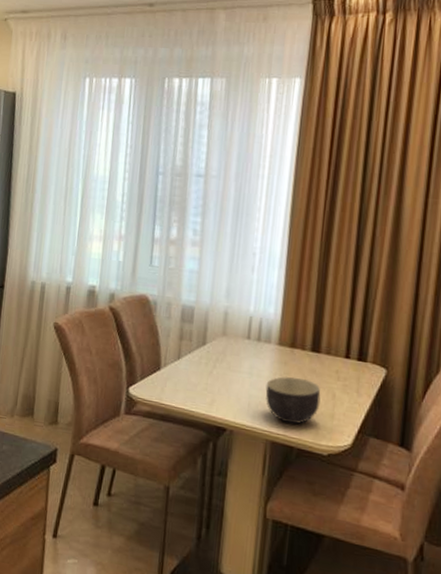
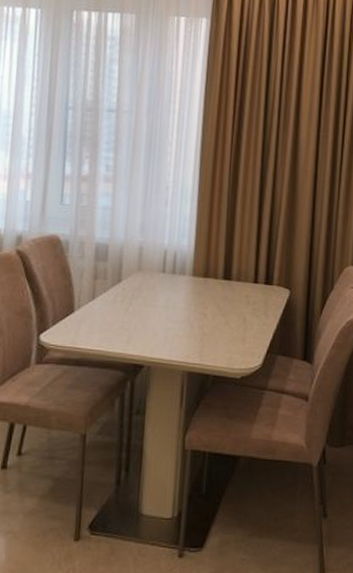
bowl: present [265,376,321,425] -> none [181,306,233,352]

